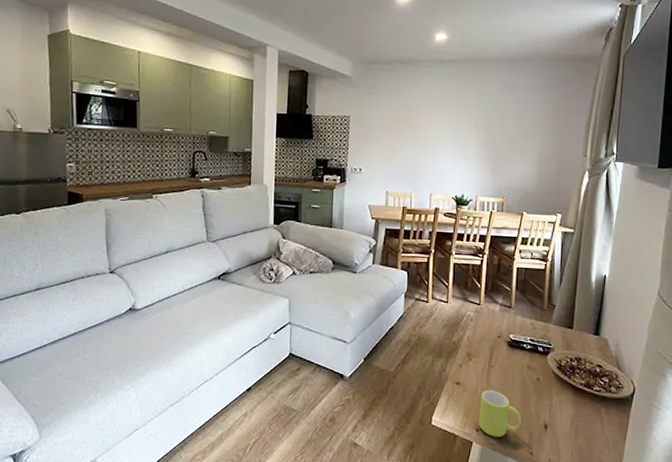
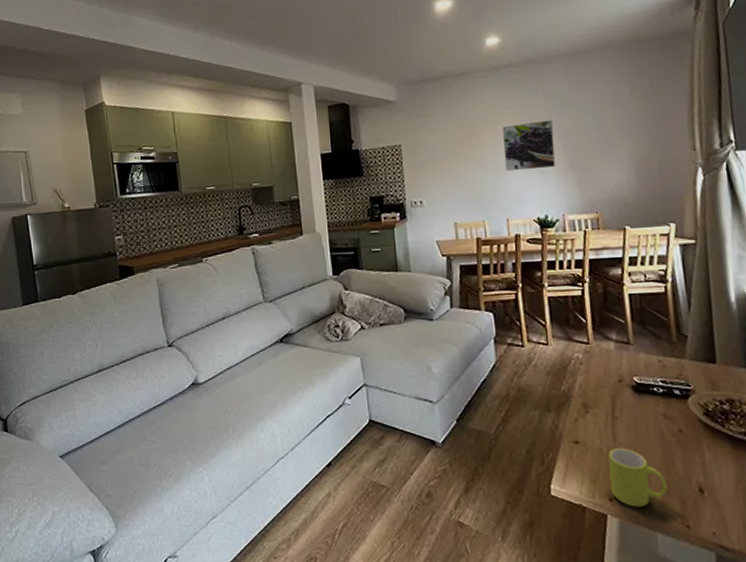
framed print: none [435,113,480,155] -> present [503,120,556,172]

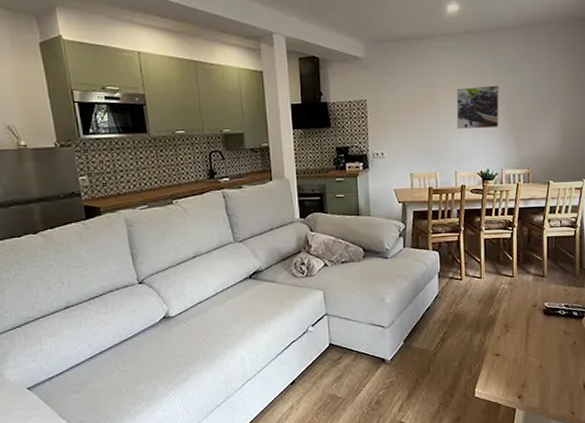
mug: present [608,448,667,507] -> none [520,358,561,402]

